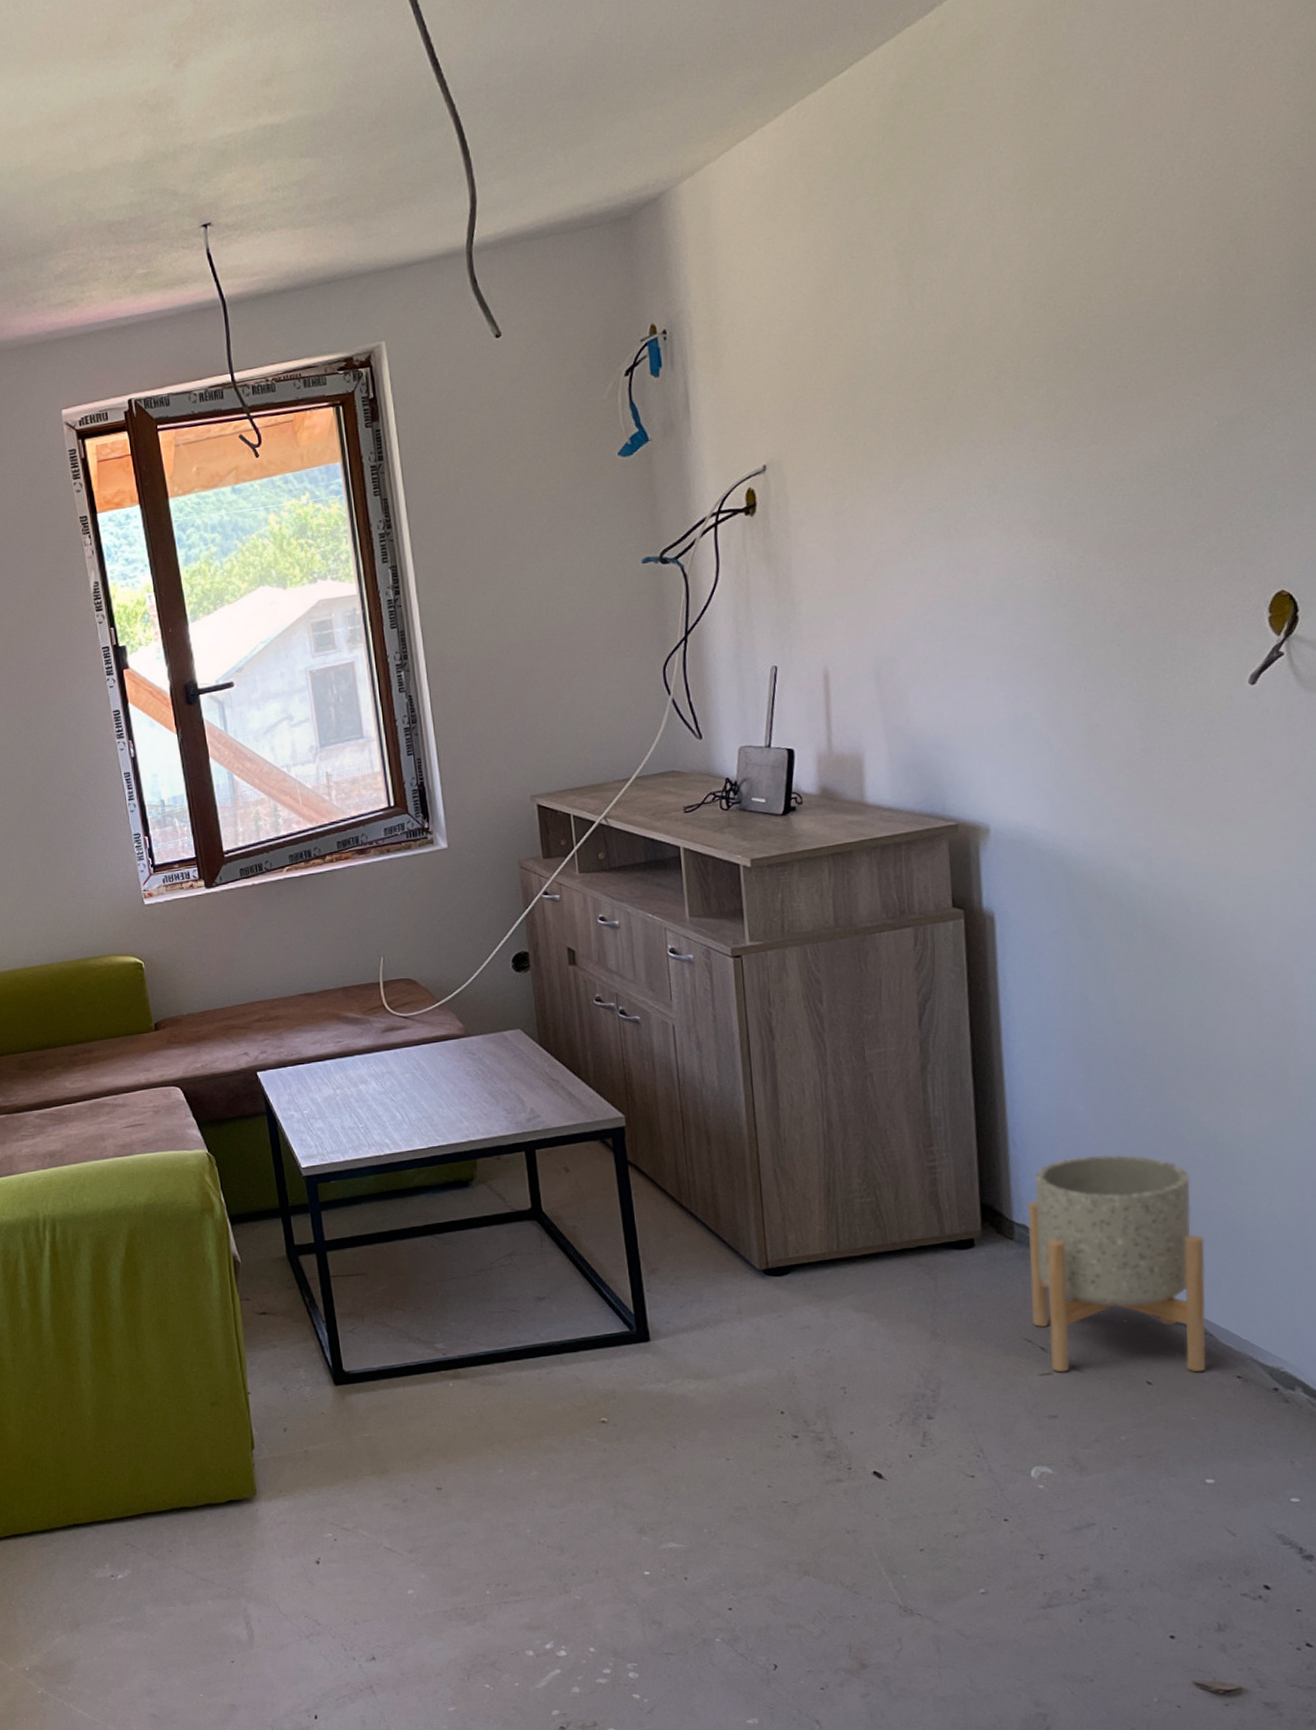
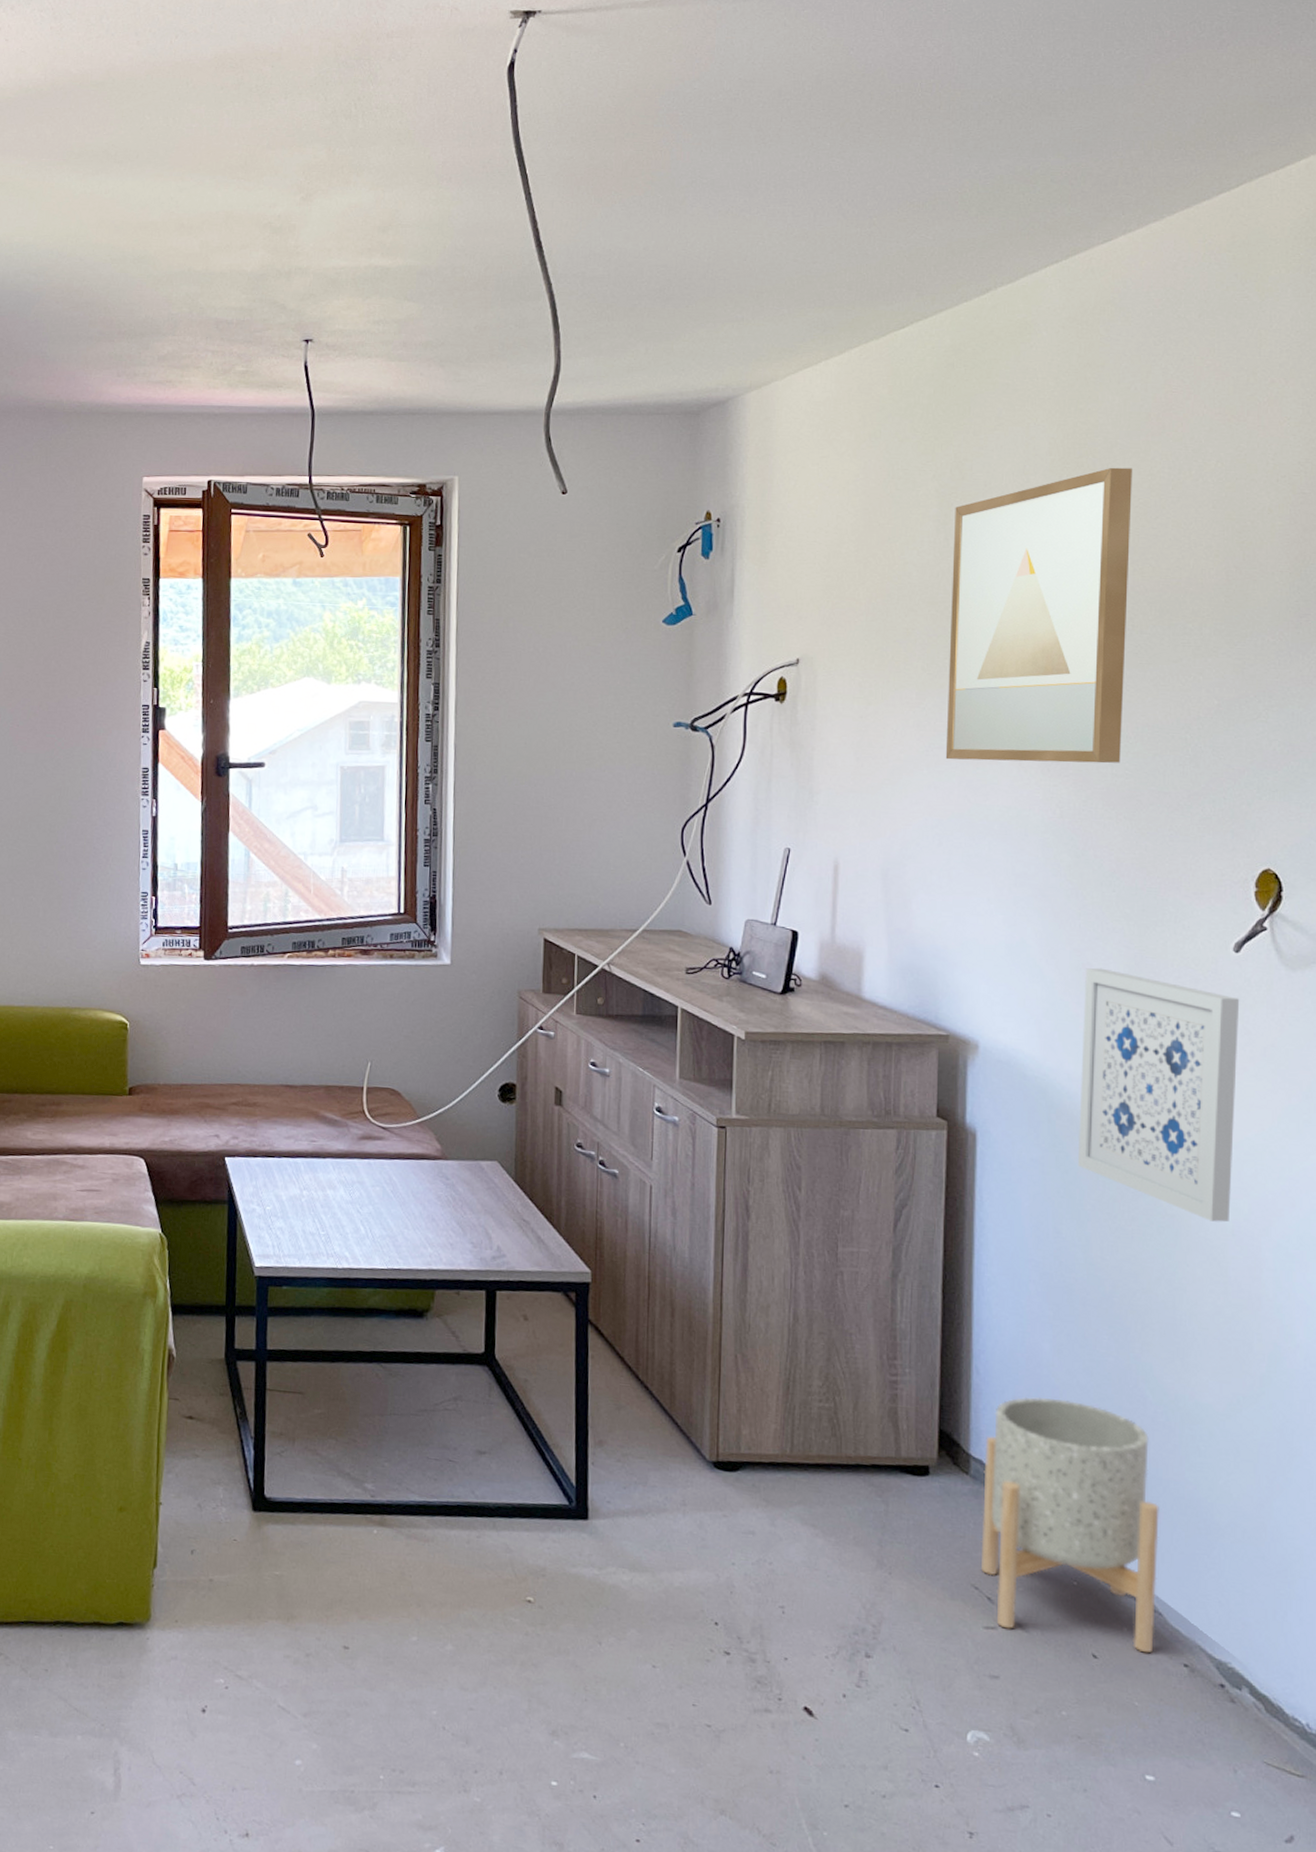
wall art: none [917,179,1117,542] -> present [945,467,1132,764]
wall art: none [1094,727,1260,960] -> present [1077,967,1240,1223]

